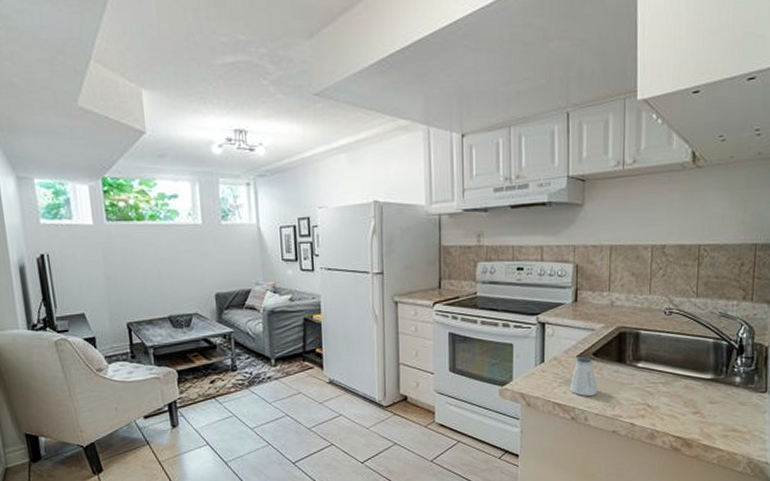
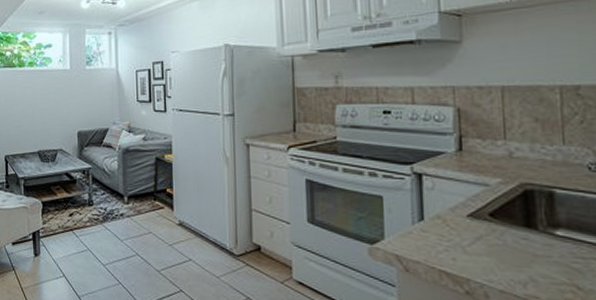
saltshaker: present [569,356,597,396] -> none [460,217,500,267]

